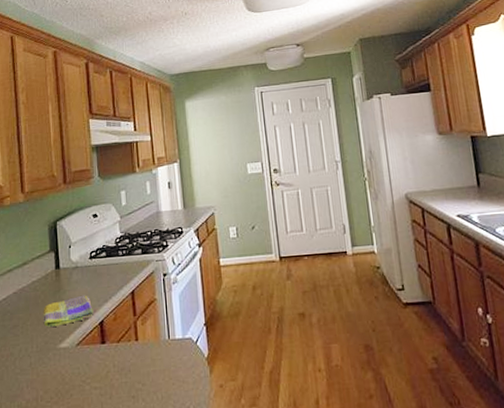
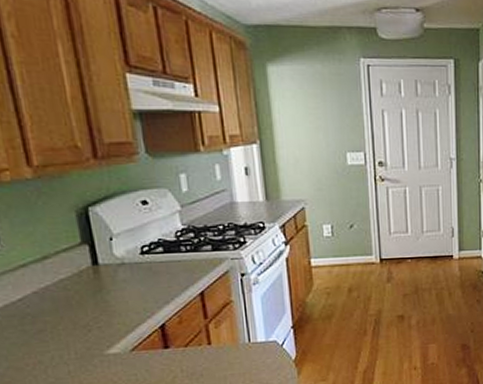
dish towel: present [43,295,93,327] -> none [79,296,151,332]

